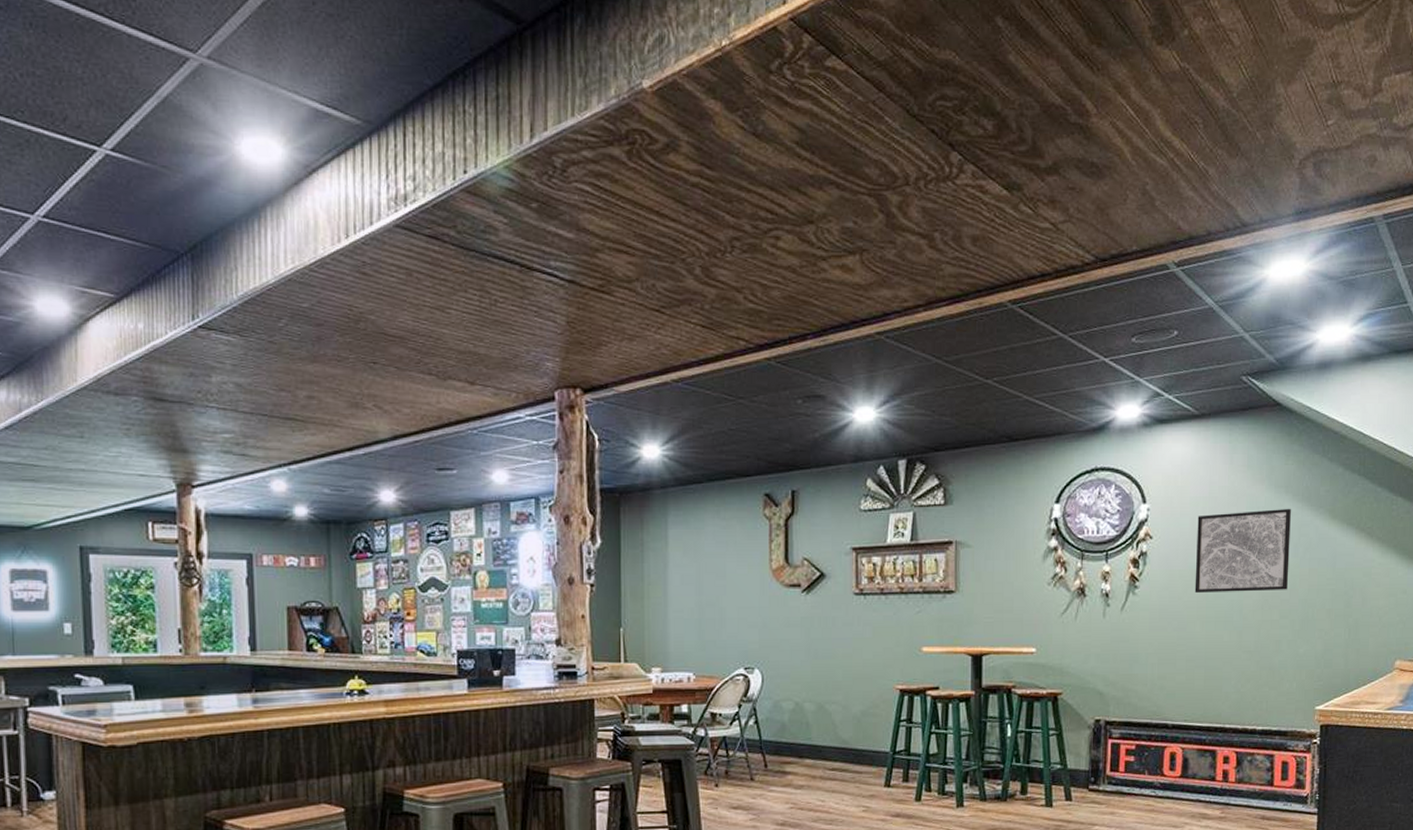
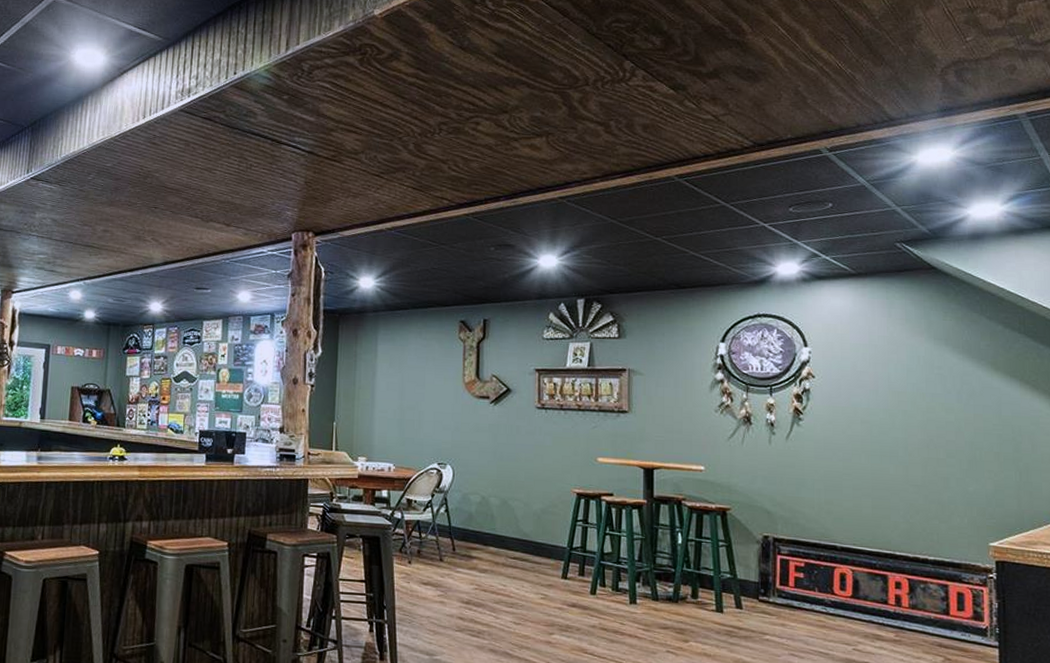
wall art: present [1194,508,1291,594] -> none [858,358,954,432]

